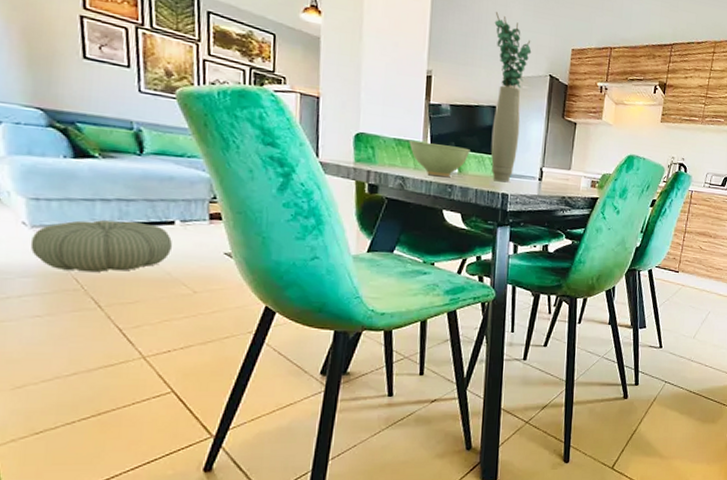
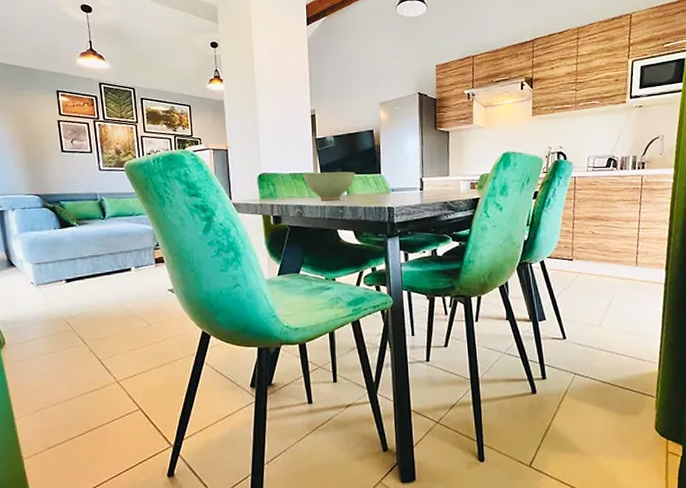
pouf: present [30,220,172,273] -> none [37,272,130,316]
vase: present [491,12,532,183] -> none [363,48,400,197]

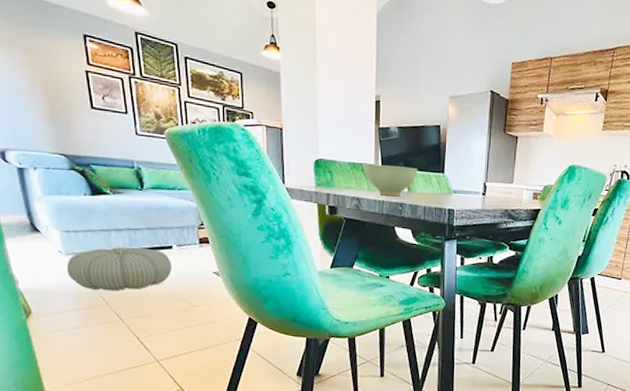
pouf: none [37,272,130,316] -> present [66,247,171,291]

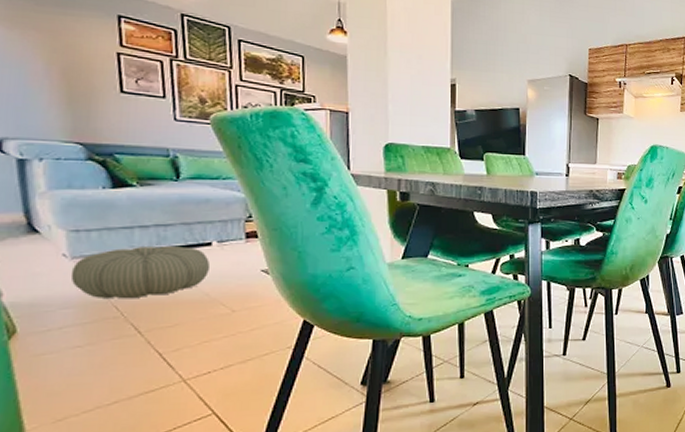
bowl: present [362,164,418,197] -> none [437,148,497,180]

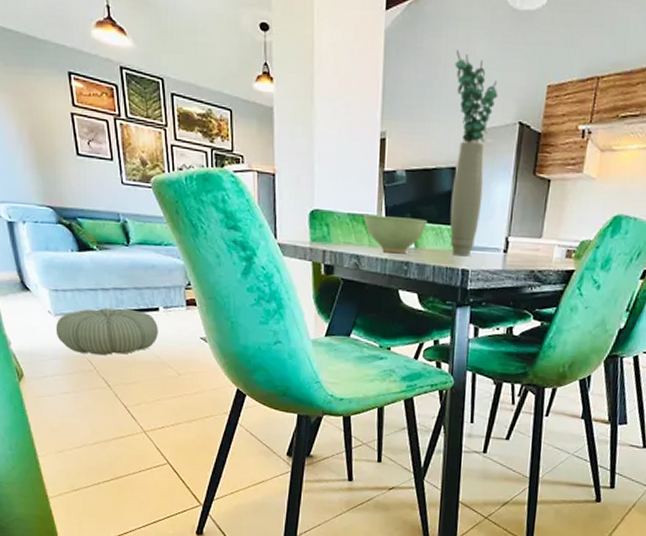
bowl: none [437,148,497,180] -> present [363,215,427,254]
vase: none [513,19,551,181] -> present [450,50,498,257]

